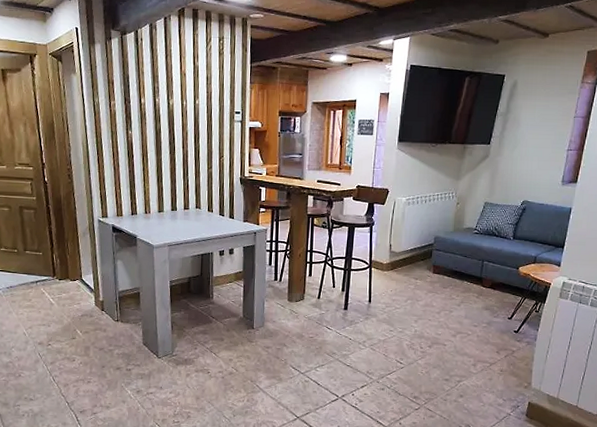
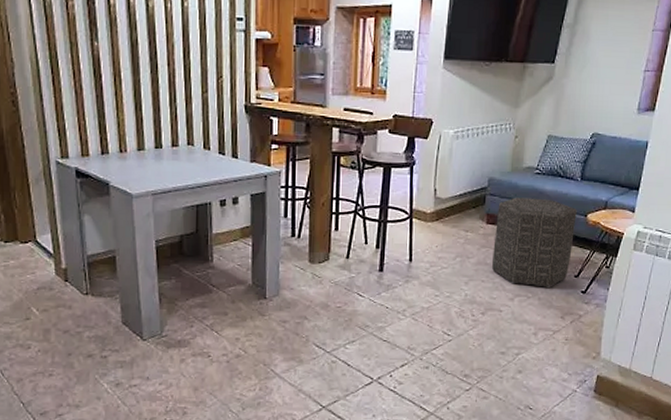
ottoman: none [438,252,510,327] -> present [492,197,577,287]

